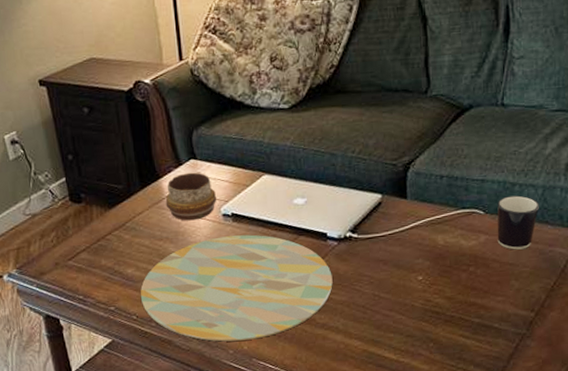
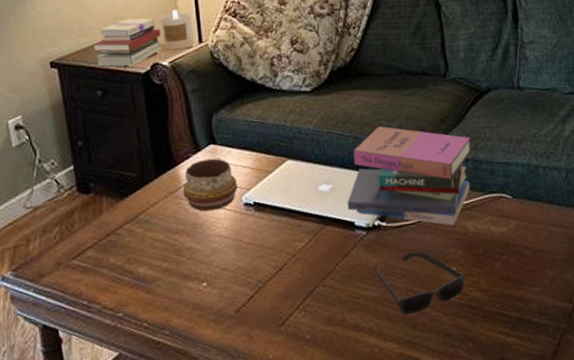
books: none [77,35,143,86] -> present [92,18,162,68]
decorative tray: present [140,234,333,342] -> none [152,225,364,351]
candle: none [141,27,175,69] -> present [159,10,194,51]
books: none [320,143,448,239] -> present [347,126,471,226]
glasses: none [343,261,432,317] -> present [374,251,467,315]
mug: present [497,195,539,250] -> none [523,178,565,236]

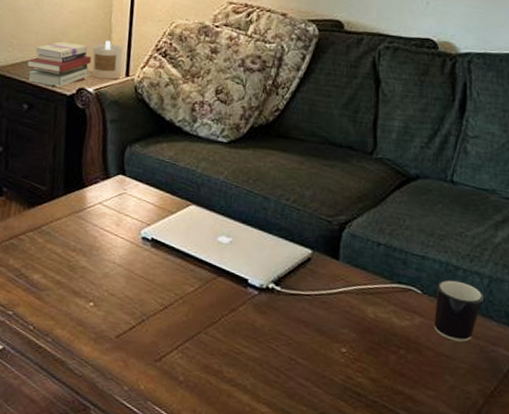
decorative bowl: present [182,158,238,212] -> none [86,187,140,238]
books: present [347,126,471,226] -> none [243,191,388,307]
glasses: present [374,251,467,315] -> none [260,322,356,384]
mug: none [523,178,565,236] -> present [433,279,483,343]

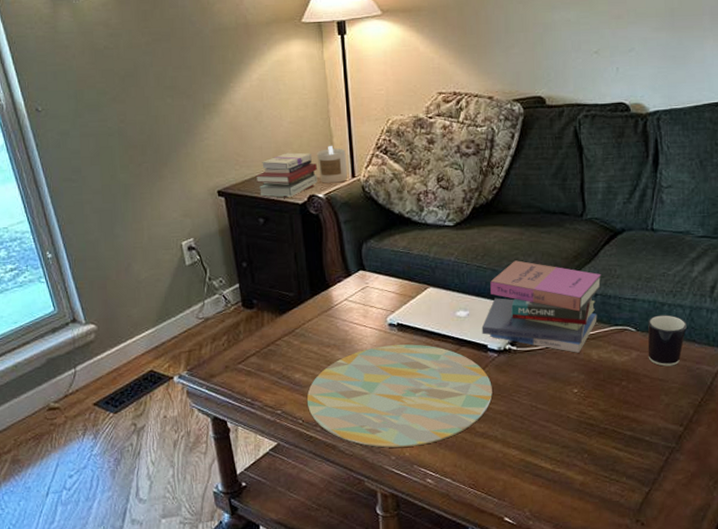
decorative tray: none [41,260,248,381] -> present [306,344,493,448]
books: none [243,191,388,307] -> present [481,260,602,353]

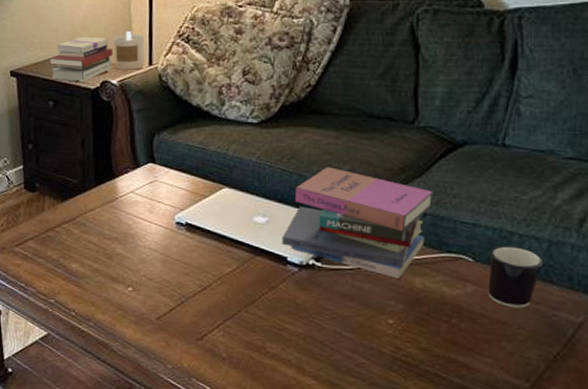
decorative tray: present [306,344,493,448] -> none [81,245,289,358]

